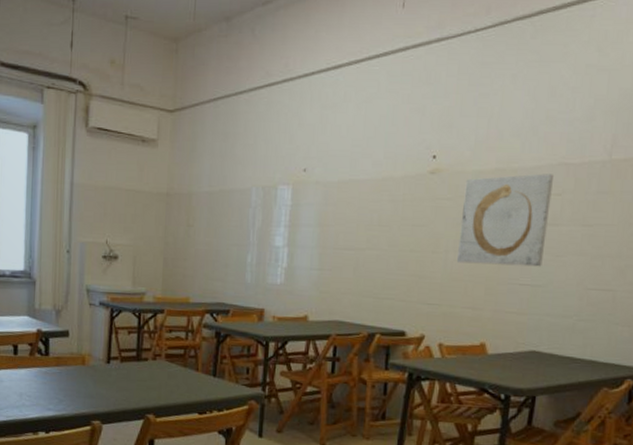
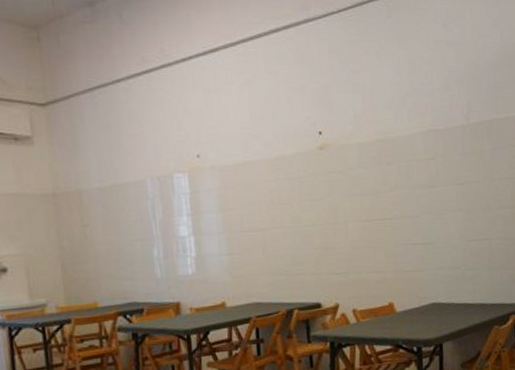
wall art: present [456,173,553,267] -> none [352,140,429,231]

